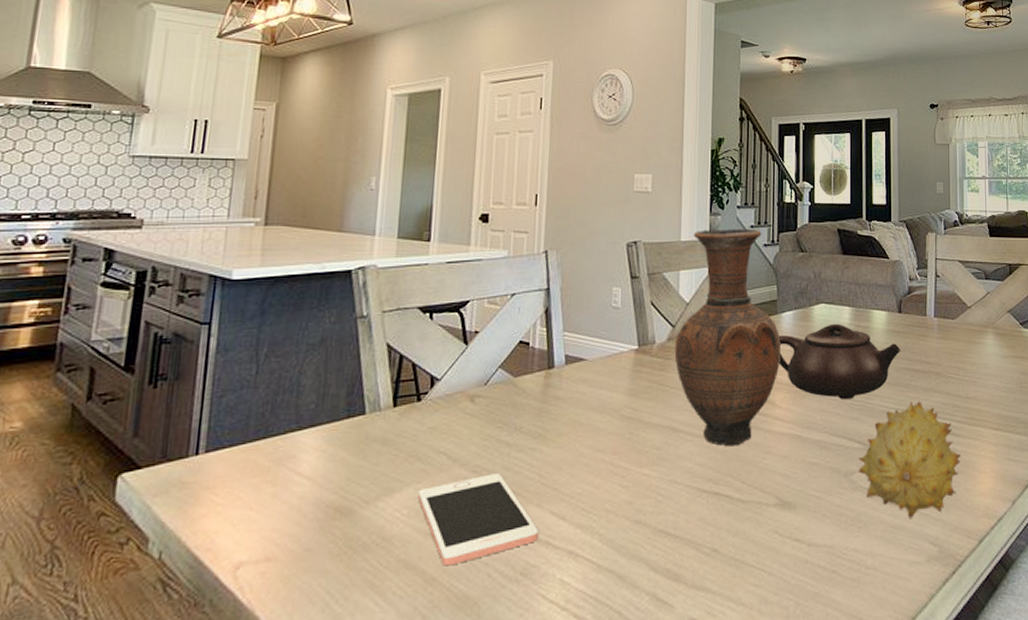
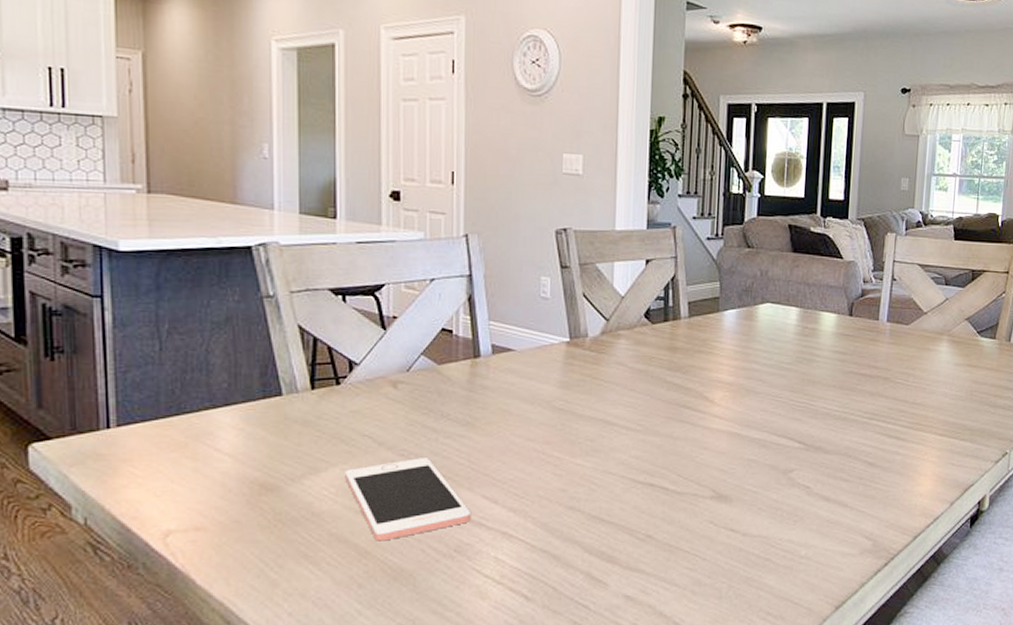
vase: present [674,228,781,447] -> none [608,219,722,441]
teapot: present [778,323,901,400] -> none [719,324,849,401]
fruit: present [858,401,962,520] -> none [796,405,904,516]

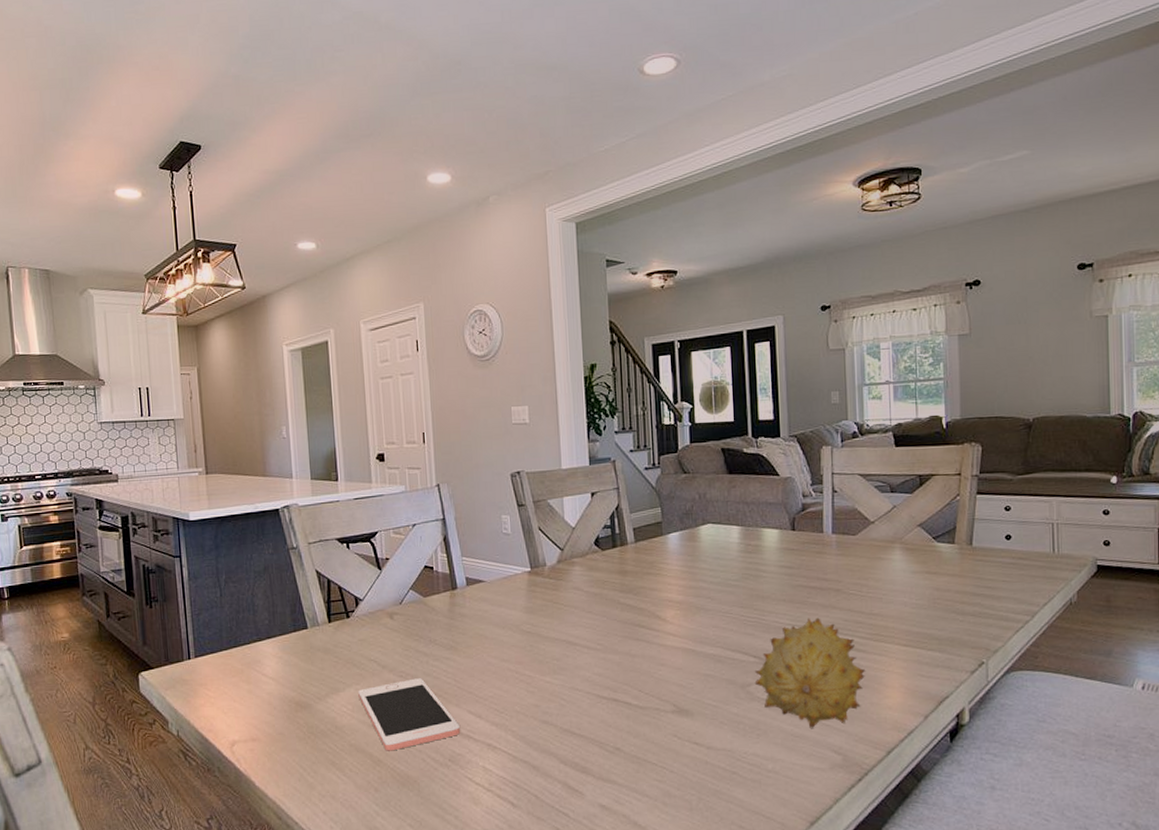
fruit: none [796,405,904,516] -> present [754,617,866,729]

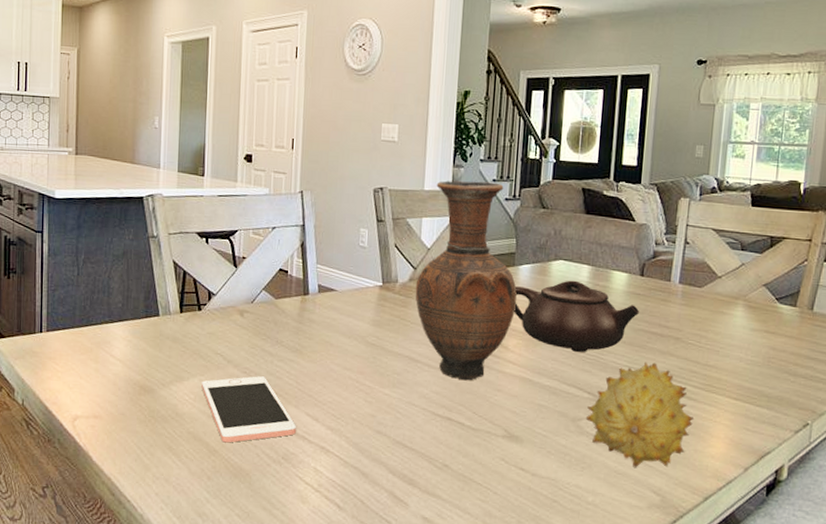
vase: none [564,453,669,659] -> present [415,180,517,381]
teapot: none [665,543,796,617] -> present [514,280,640,353]

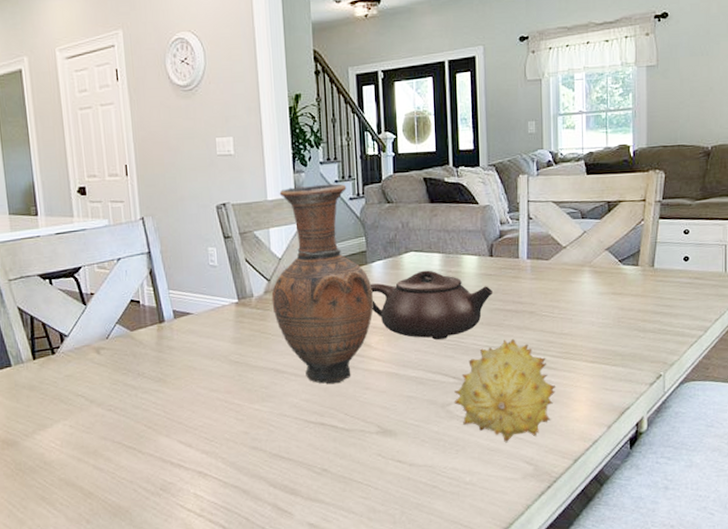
cell phone: present [202,376,296,443] -> none [66,411,171,484]

